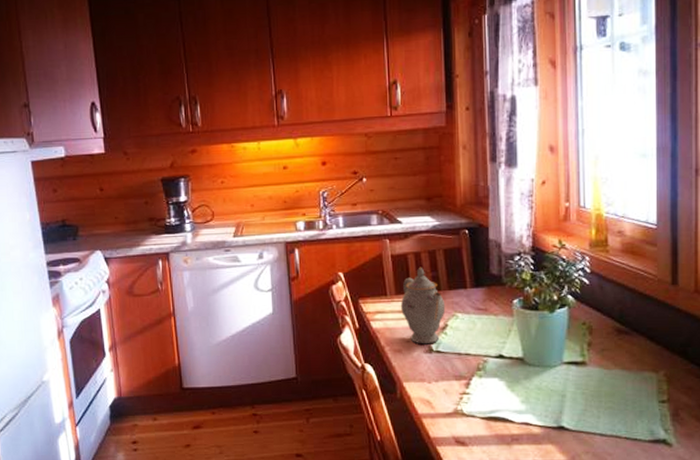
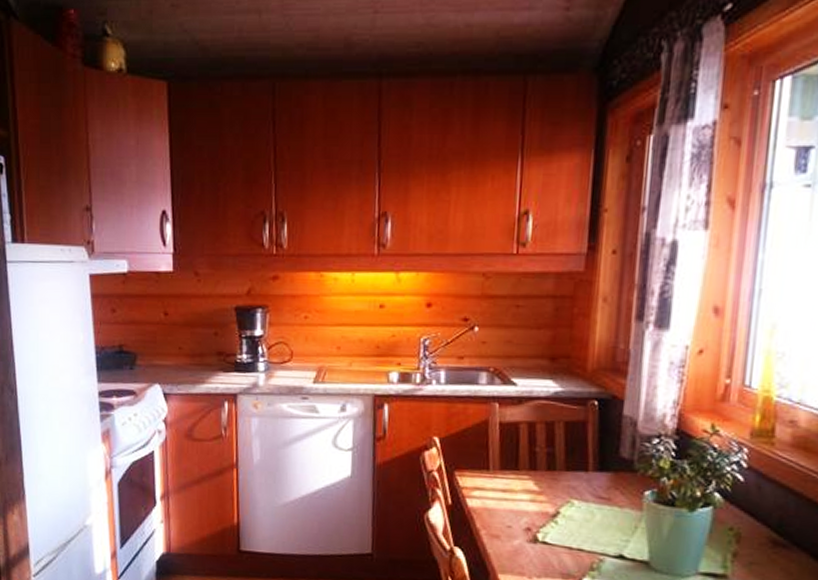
teapot: present [401,267,446,344] -> none [505,440,560,533]

